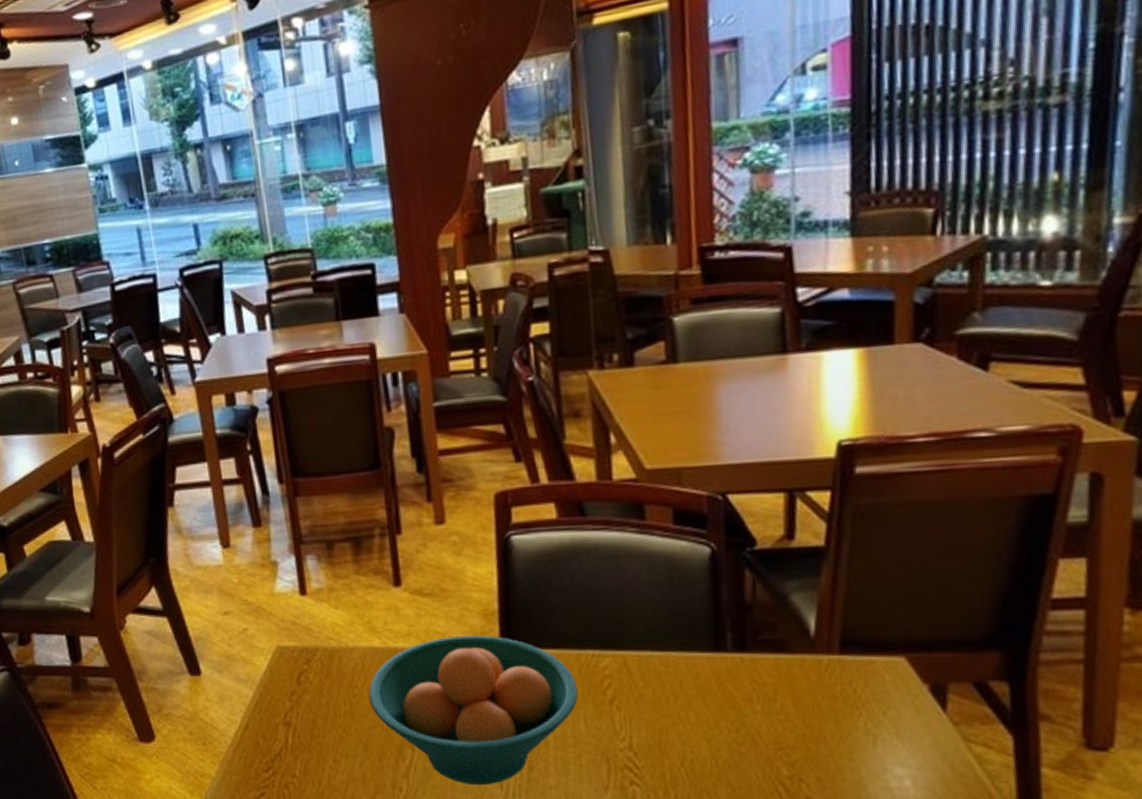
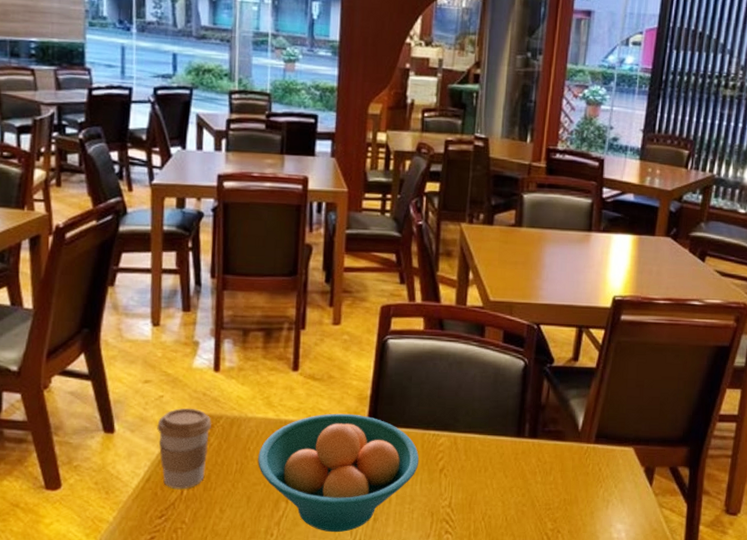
coffee cup: none [246,640,309,738] -> present [157,408,211,490]

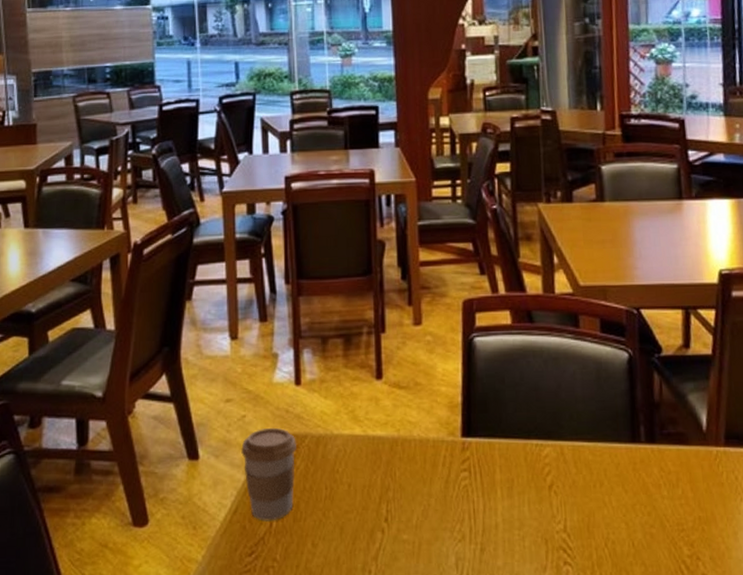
fruit bowl: present [258,413,419,533] -> none [348,425,524,567]

